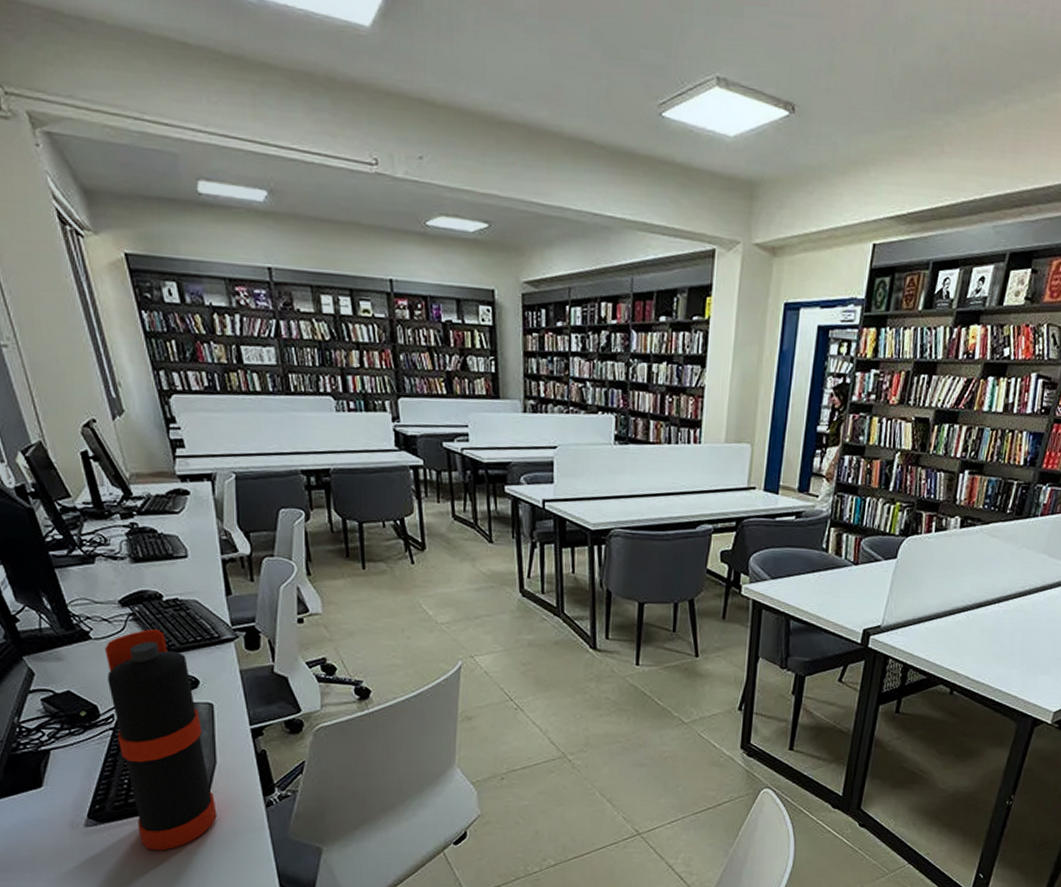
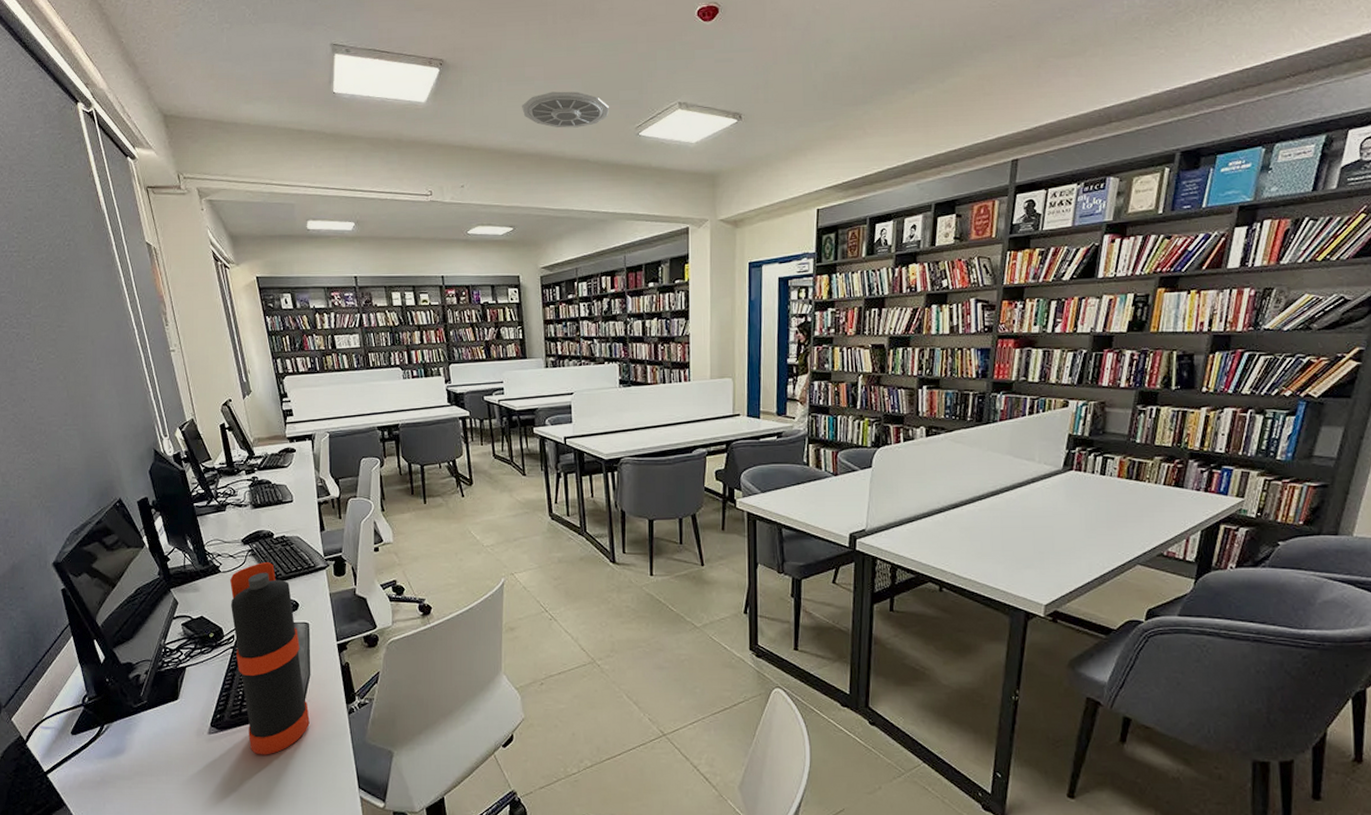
ceiling vent: none [507,36,625,95] -> present [522,91,609,128]

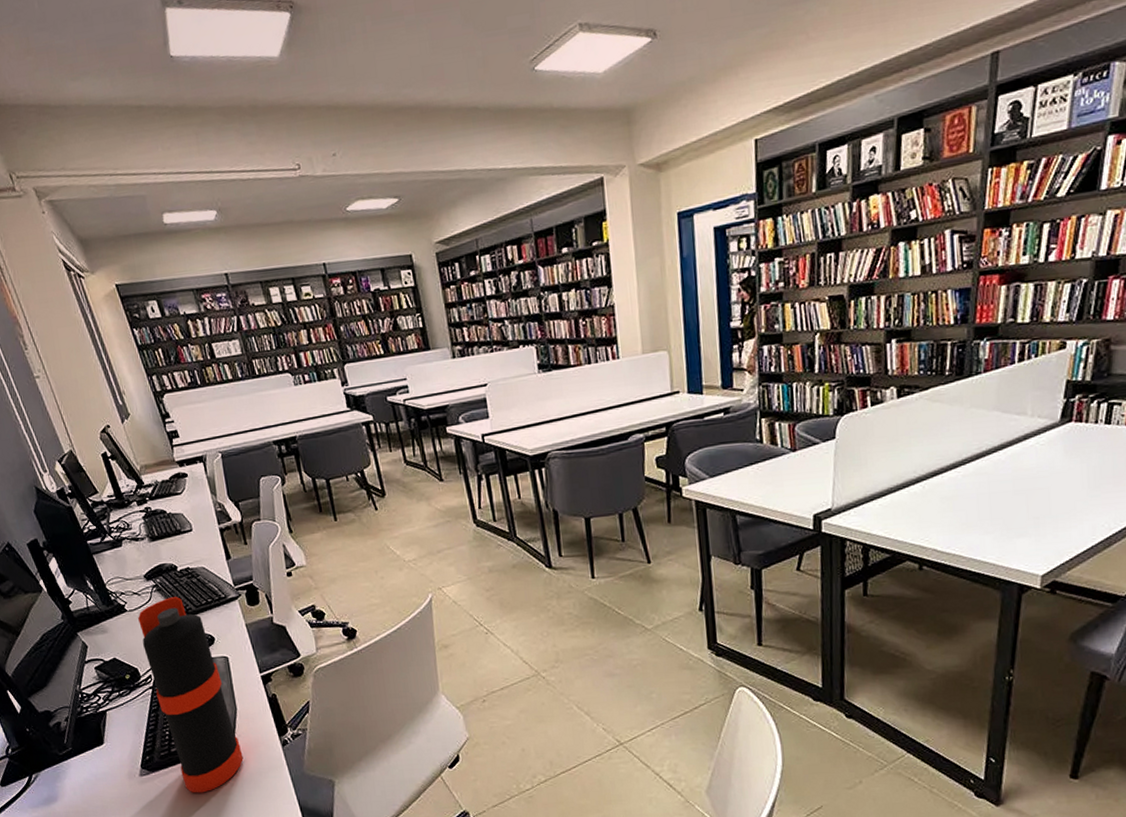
ceiling vent: present [522,91,609,128] -> none [392,23,497,72]

